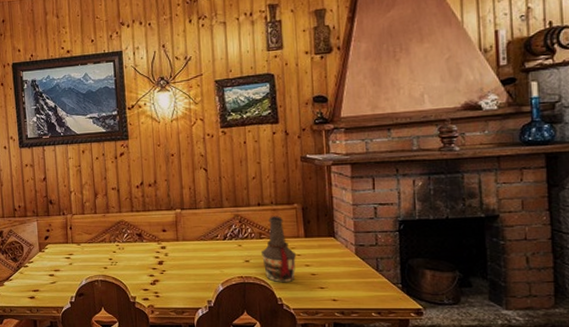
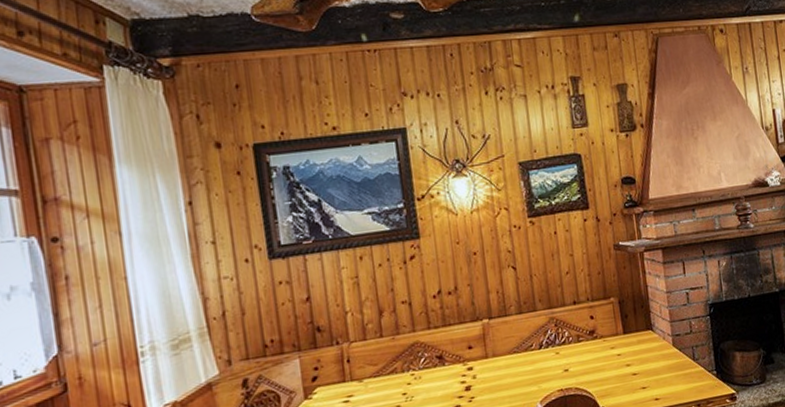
bottle: present [261,216,297,283] -> none [581,313,617,390]

